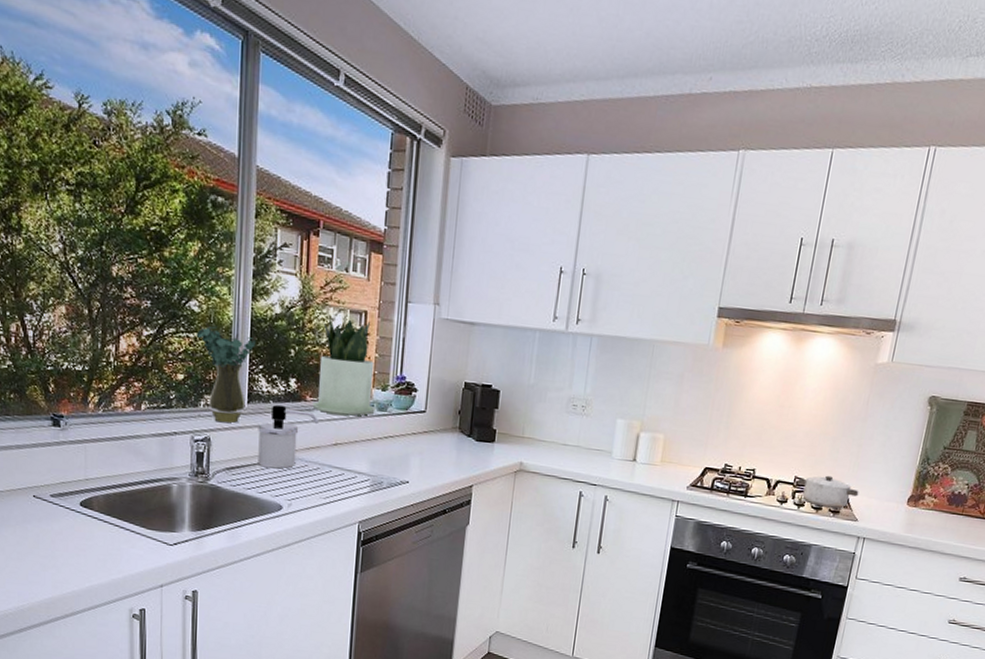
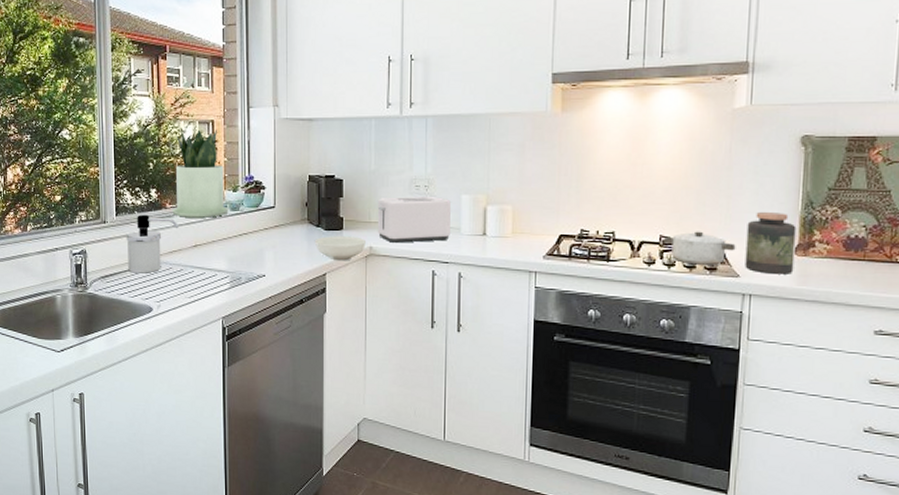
vase: present [196,323,258,423] -> none [68,148,120,236]
bowl: none [464,447,518,475] -> present [314,236,367,261]
toaster: none [529,413,606,463] -> present [377,195,451,243]
jar: none [863,463,912,522] -> present [745,212,796,274]

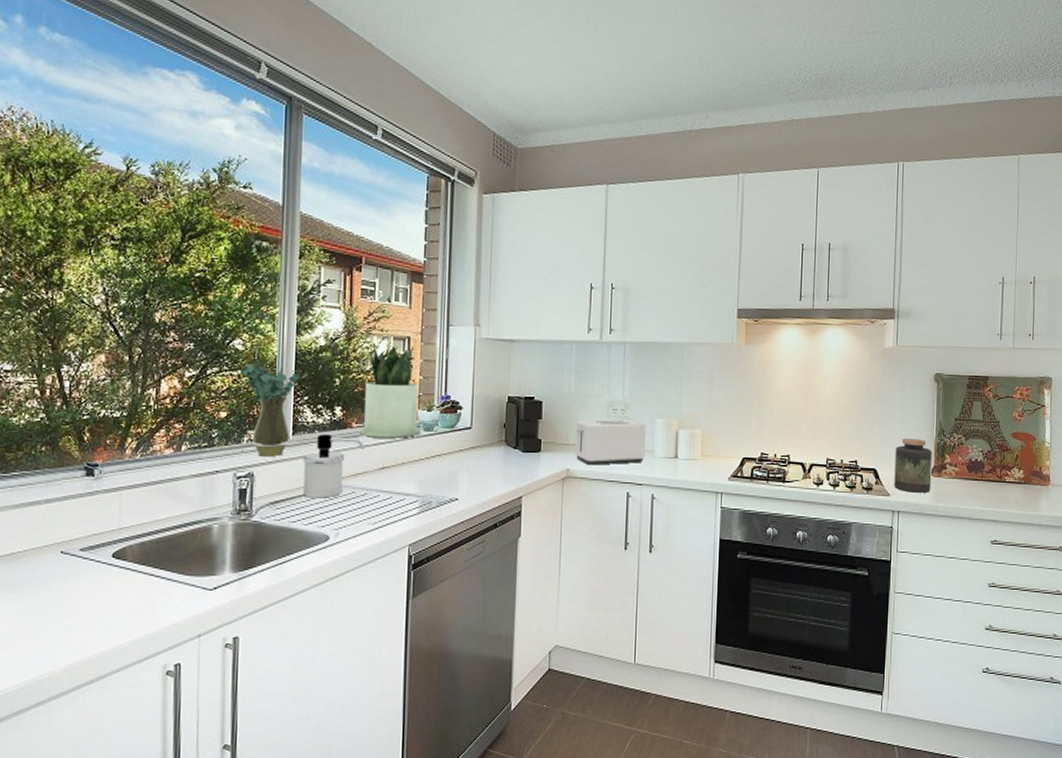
vase: none [68,148,120,236] -> present [239,360,302,457]
bowl: present [314,236,367,261] -> none [511,458,564,484]
cooking pot: present [662,231,736,265] -> none [829,455,887,485]

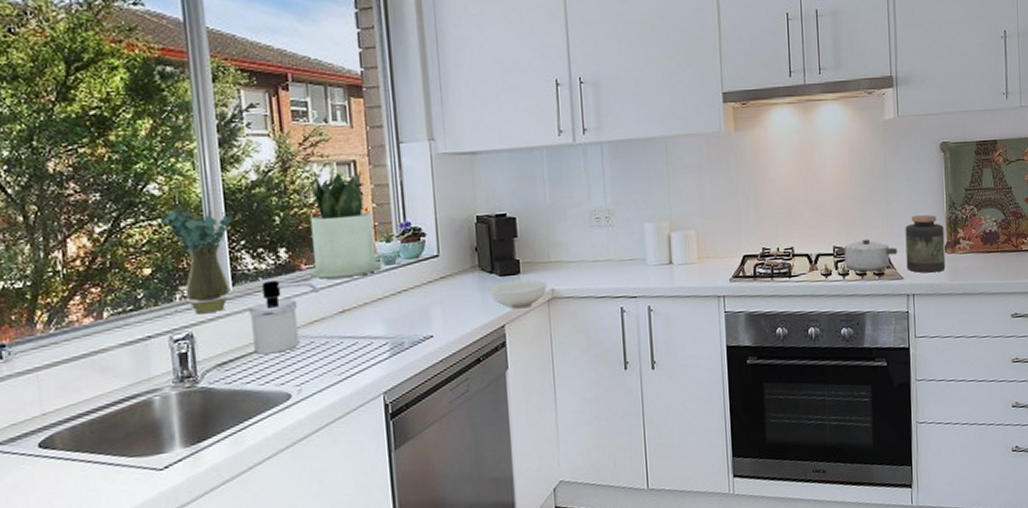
bowl: none [511,458,564,484] -> present [488,279,548,310]
toaster: present [574,419,646,465] -> none [556,227,636,282]
cooking pot: none [829,455,887,485] -> present [836,239,898,272]

